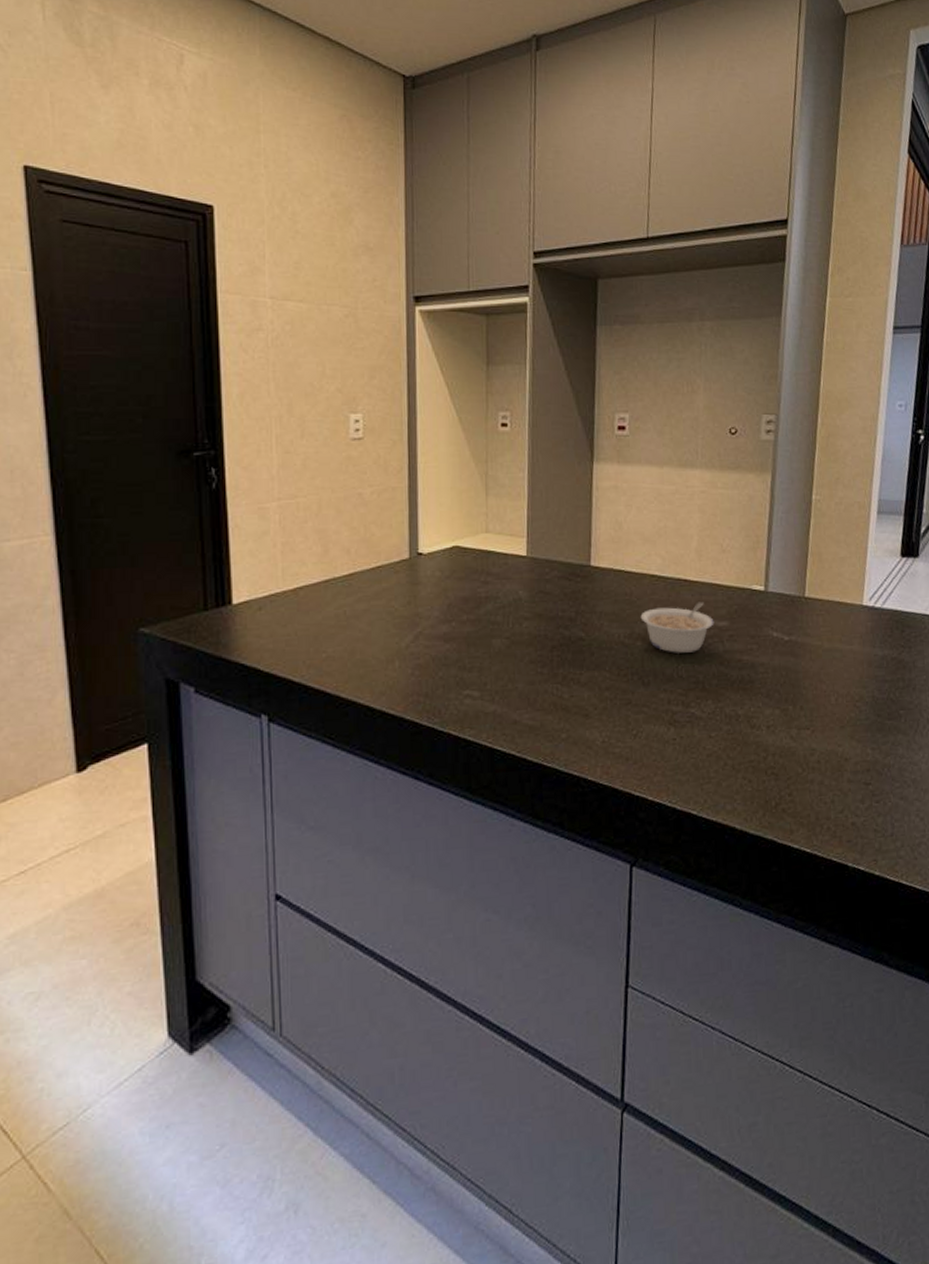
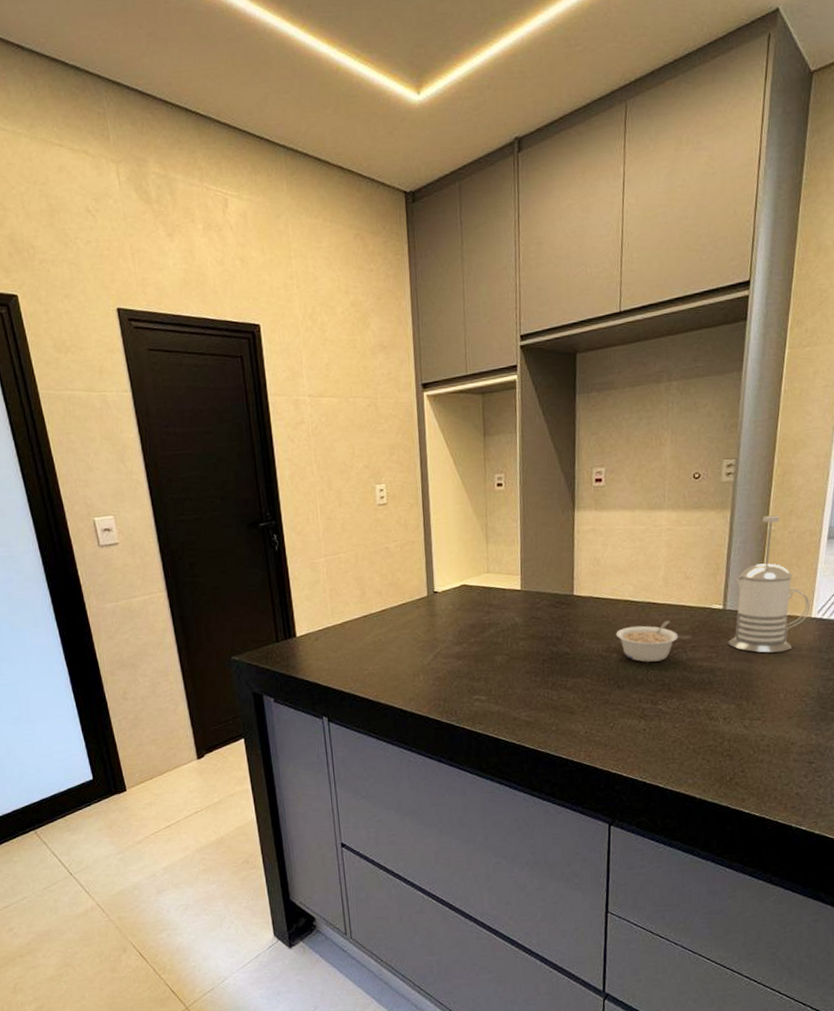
french press: none [771,483,861,646] -> present [728,515,810,653]

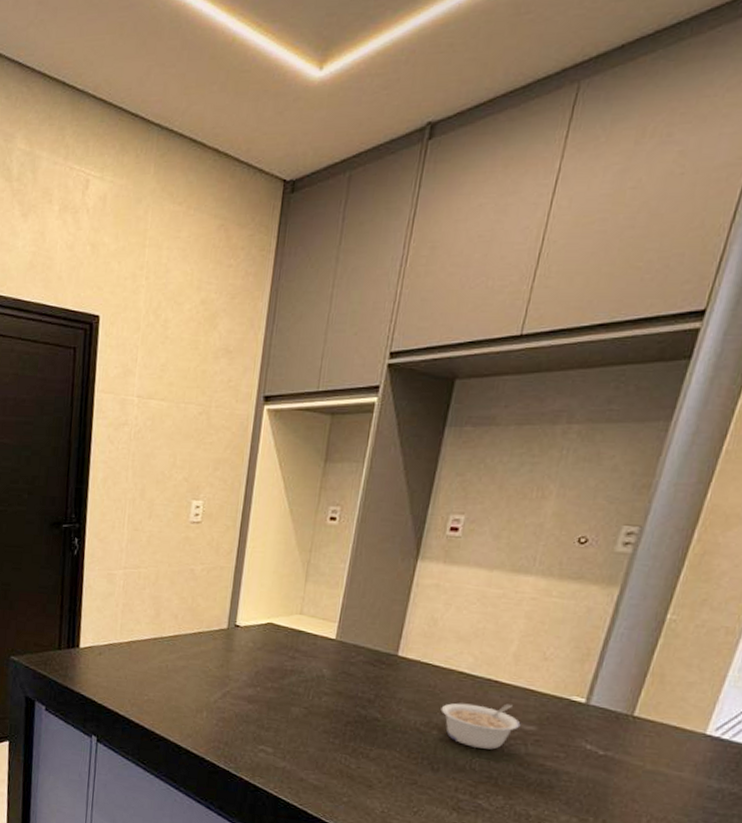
french press: present [728,515,810,653] -> none [584,601,708,769]

